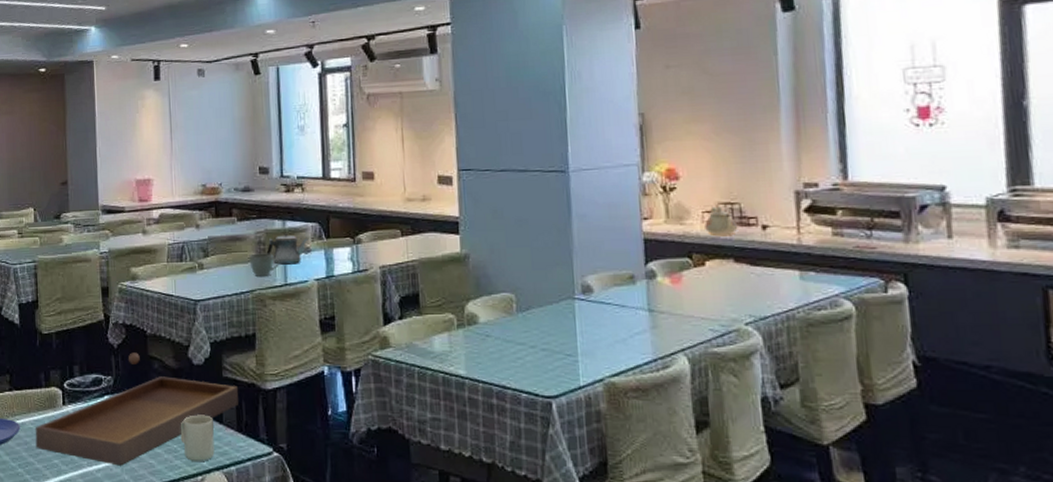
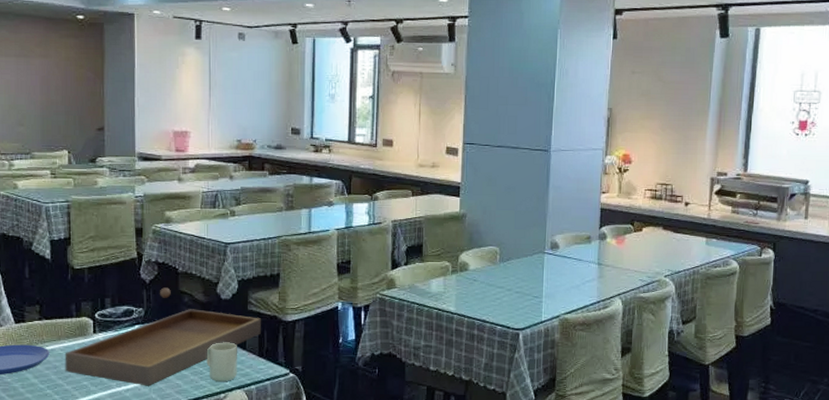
cup: present [249,253,280,276] -> none [278,204,305,224]
teapot: present [266,233,308,265] -> none [293,188,332,215]
teapot: present [704,206,738,237] -> none [645,186,669,210]

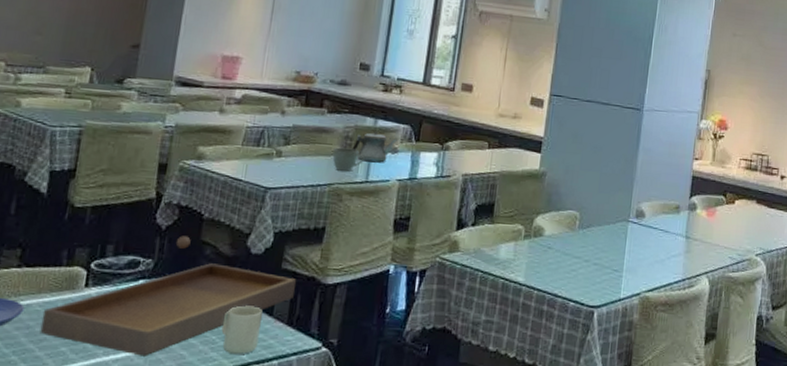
cup: none [278,204,305,224] -> present [332,147,365,171]
teapot: none [293,188,332,215] -> present [352,131,398,163]

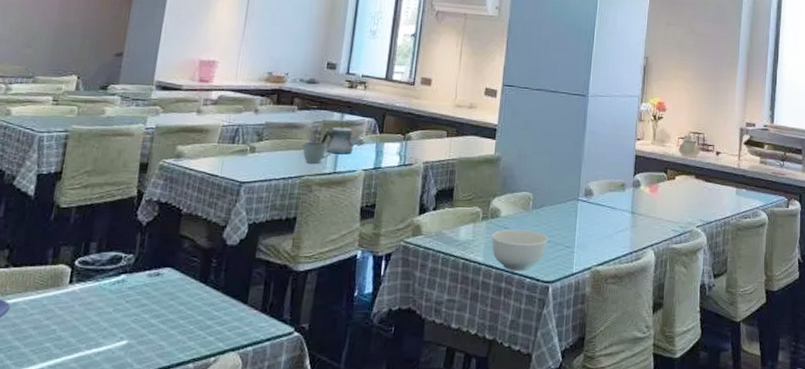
tray: present [39,236,296,356] -> none [25,231,269,348]
cup: present [221,305,263,355] -> none [198,295,238,343]
bowl: none [533,249,595,294] -> present [491,229,548,271]
teapot: none [739,156,764,182] -> present [678,134,701,158]

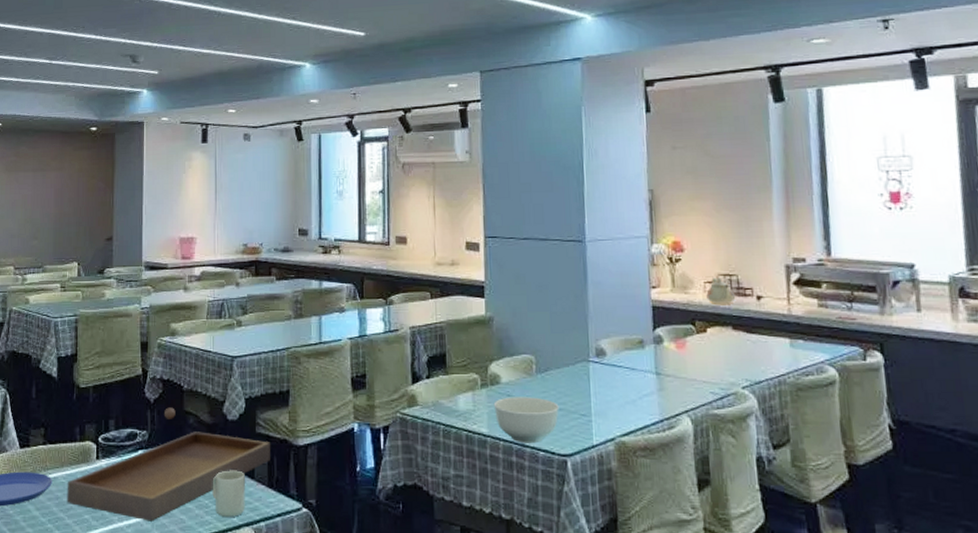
tray: none [25,231,269,348] -> present [66,407,270,521]
cup: none [198,295,238,343] -> present [212,470,245,518]
cup: present [302,141,332,164] -> none [286,312,315,334]
teapot: present [320,125,363,155] -> none [302,293,343,323]

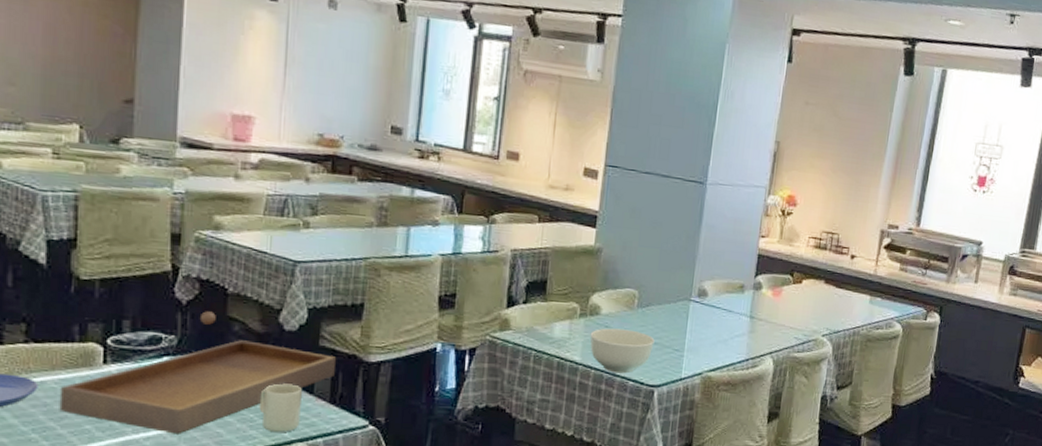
teapot: present [706,277,736,306] -> none [808,234,834,261]

